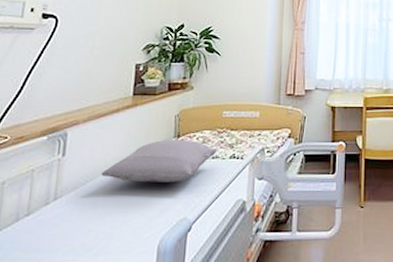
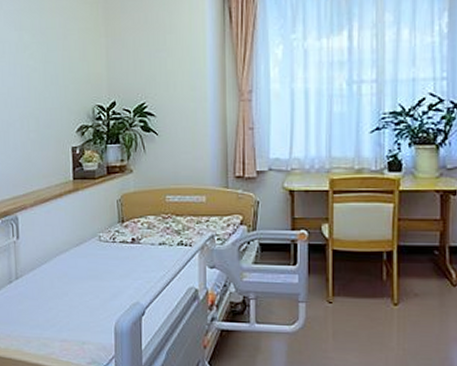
pillow: present [101,140,217,183] -> none [54,225,164,267]

